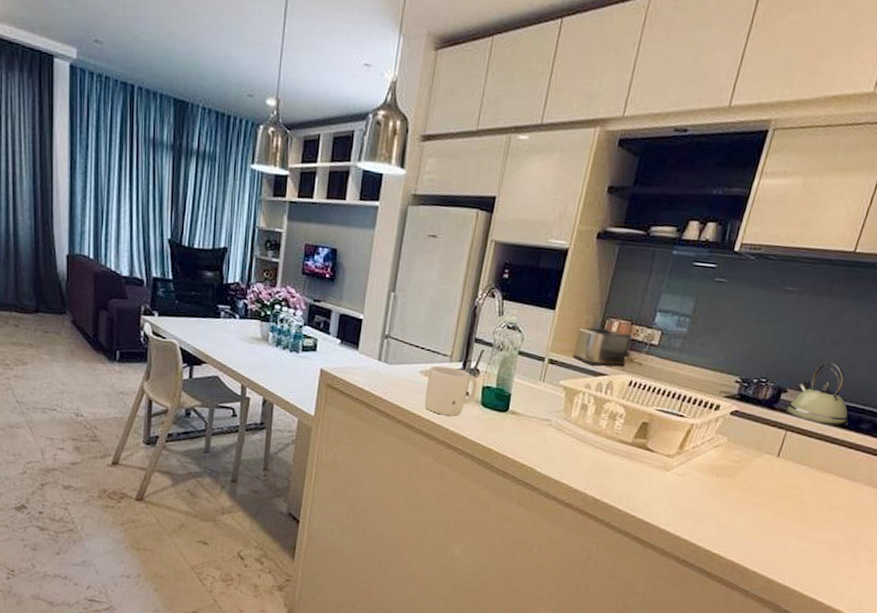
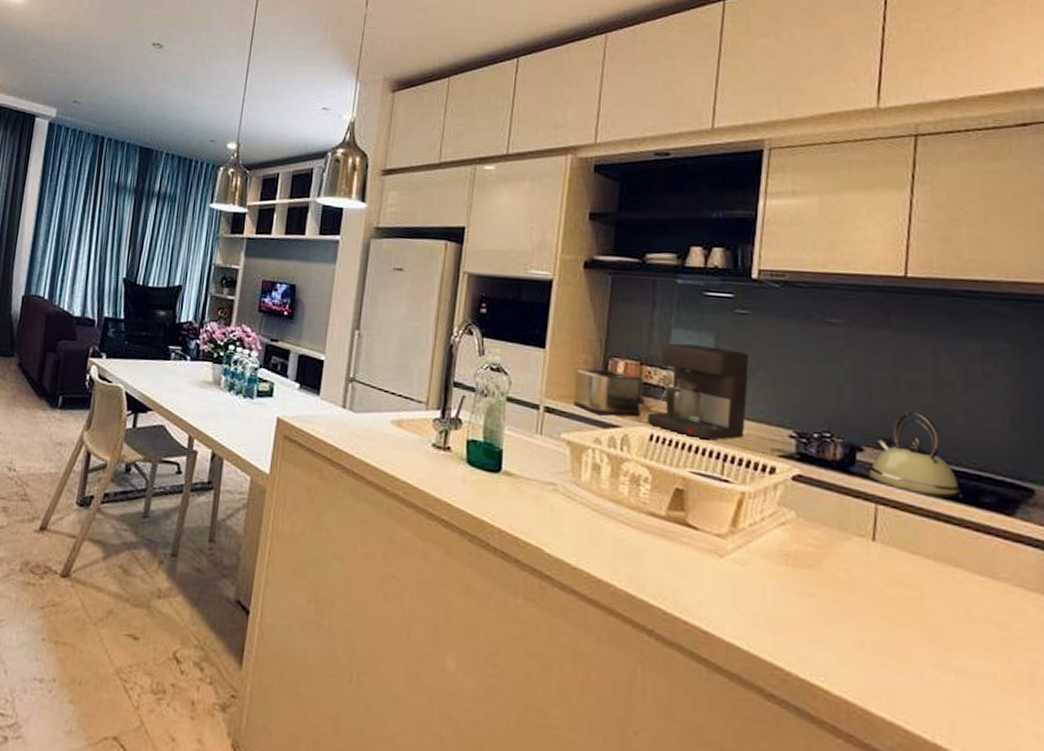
mug: present [424,365,479,416] -> none [398,414,462,477]
coffee maker: none [630,306,718,385] -> present [648,343,749,440]

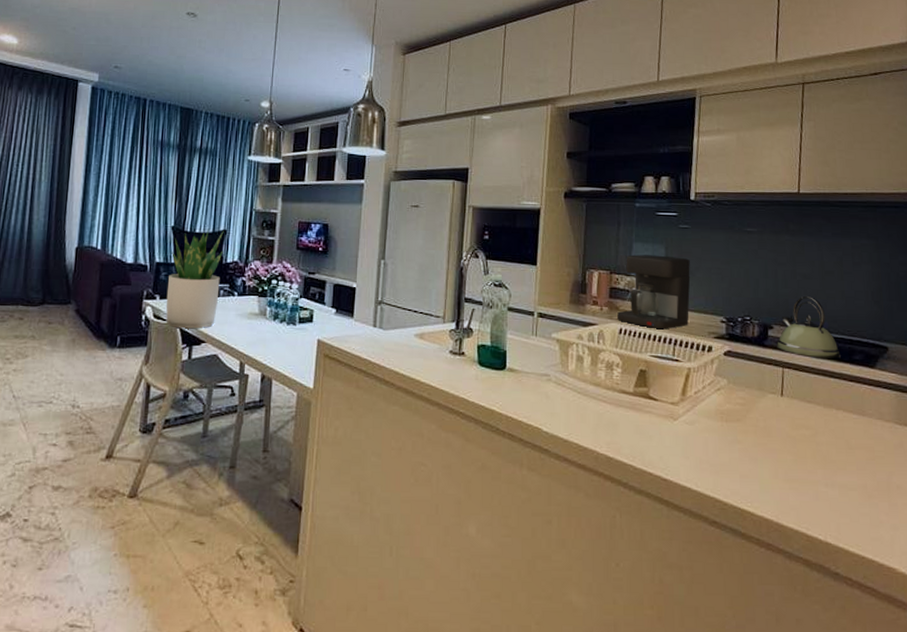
planter: none [111,284,179,395] -> present [166,230,224,329]
toaster: present [573,368,645,417] -> none [560,279,615,317]

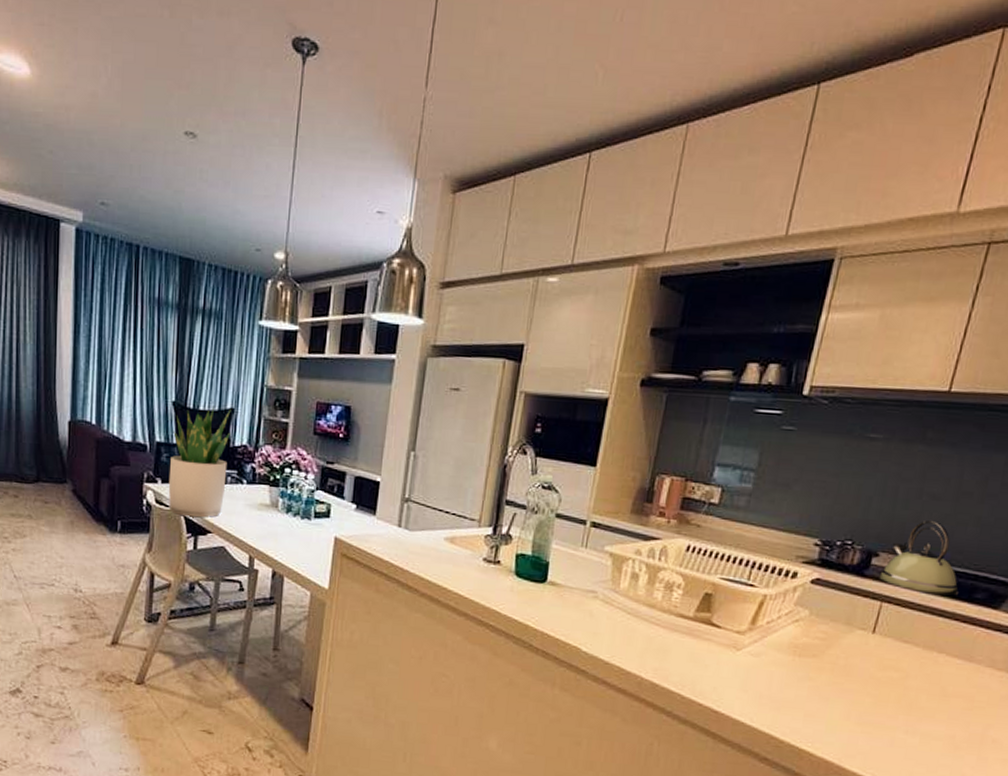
coffee maker: present [617,254,691,330] -> none [687,459,788,550]

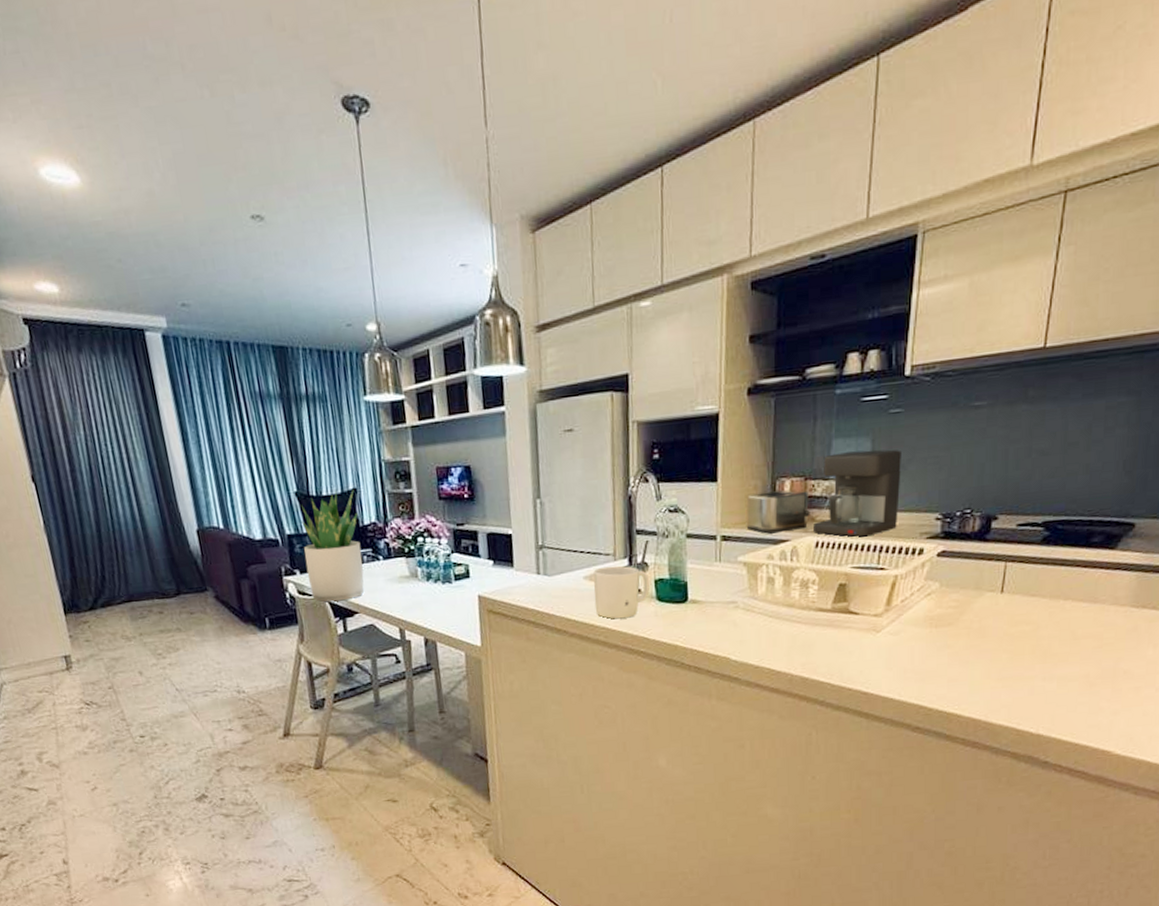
mug: none [450,531,512,588] -> present [593,565,650,619]
toaster: none [618,485,687,530] -> present [746,489,810,534]
coffee maker: none [687,459,788,550] -> present [813,449,901,538]
kettle: present [877,521,959,597] -> none [999,476,1076,547]

